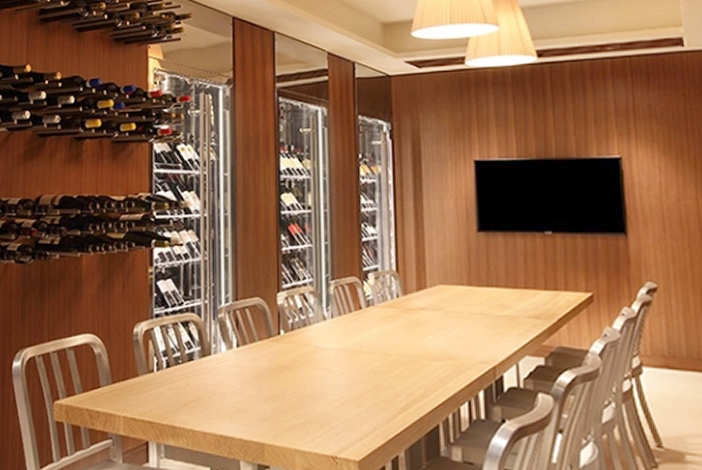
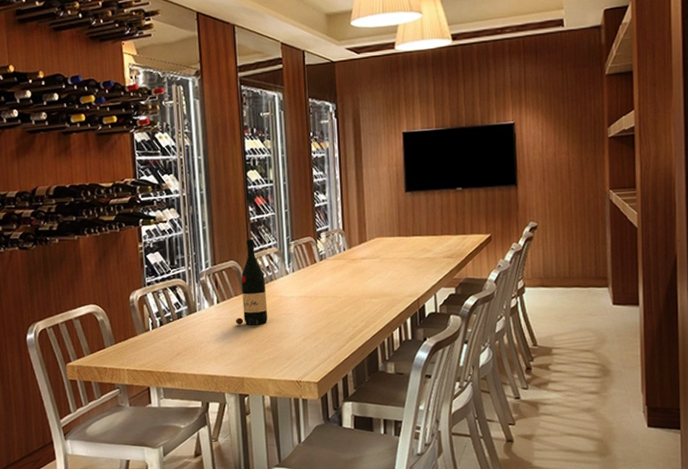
wine bottle: none [257,273,298,379] -> present [235,239,267,326]

